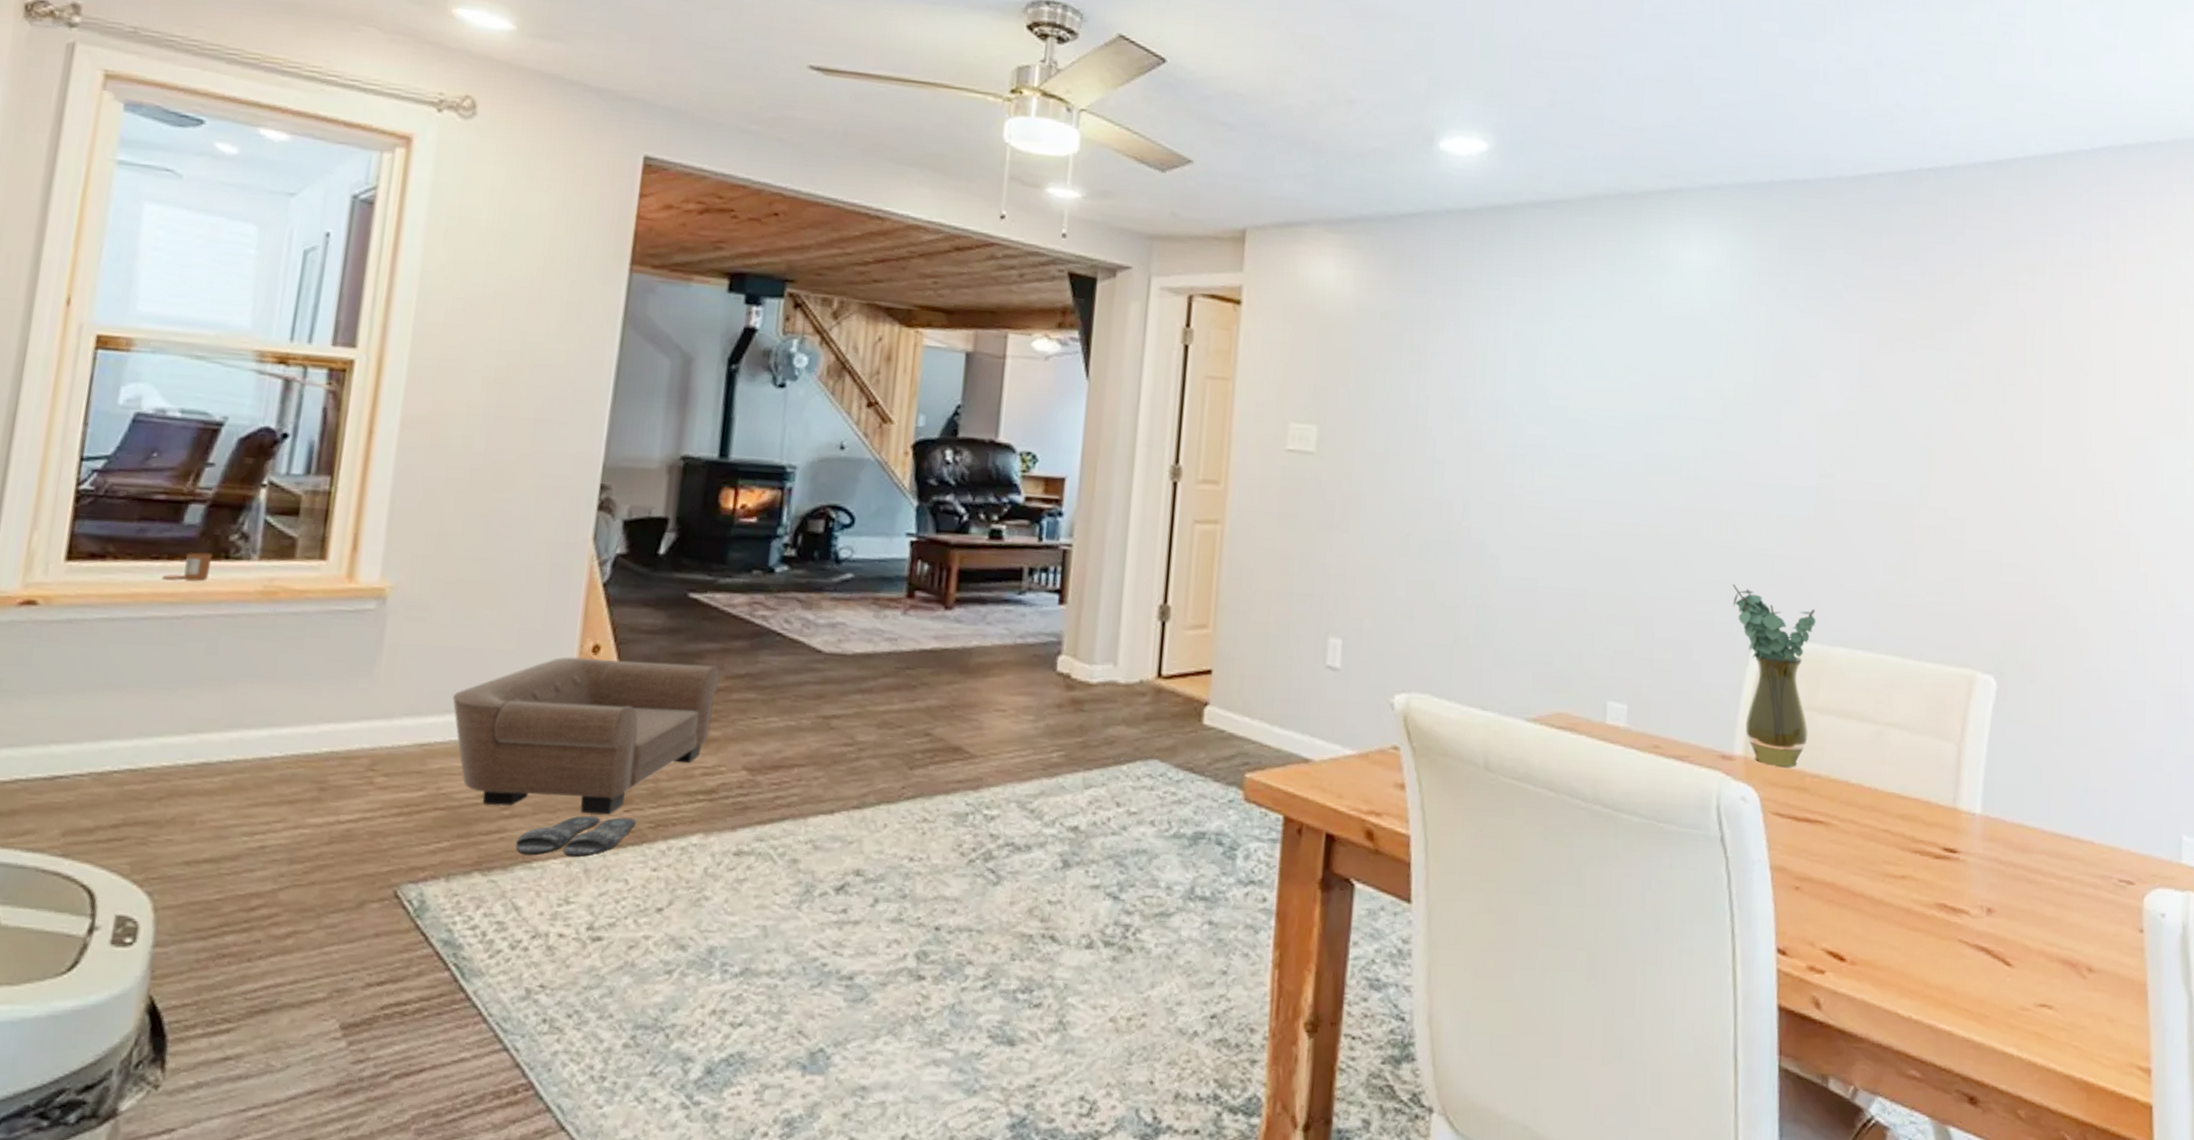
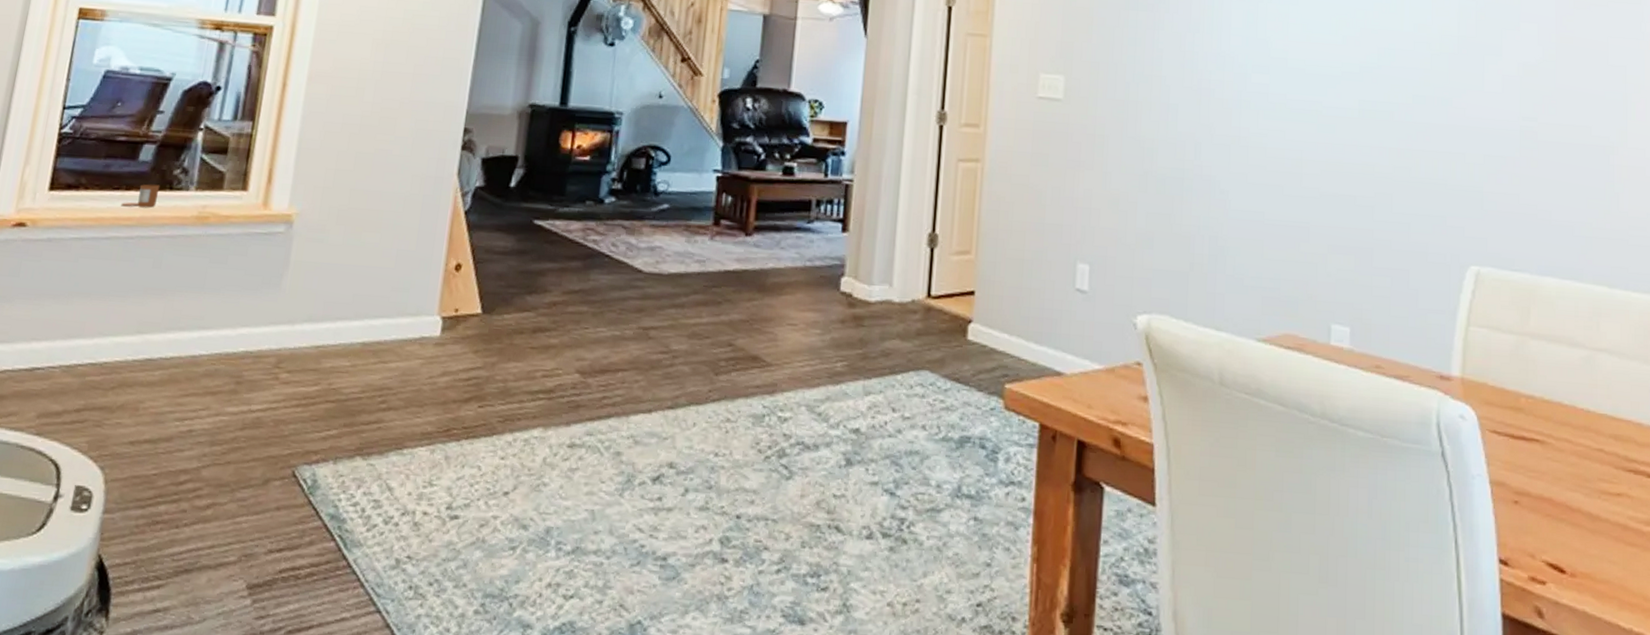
dog bed: present [452,657,720,815] -> none [343,273,559,410]
slippers: present [516,815,636,857] -> none [390,409,488,446]
vase: present [1732,584,1816,767] -> none [1444,218,1525,388]

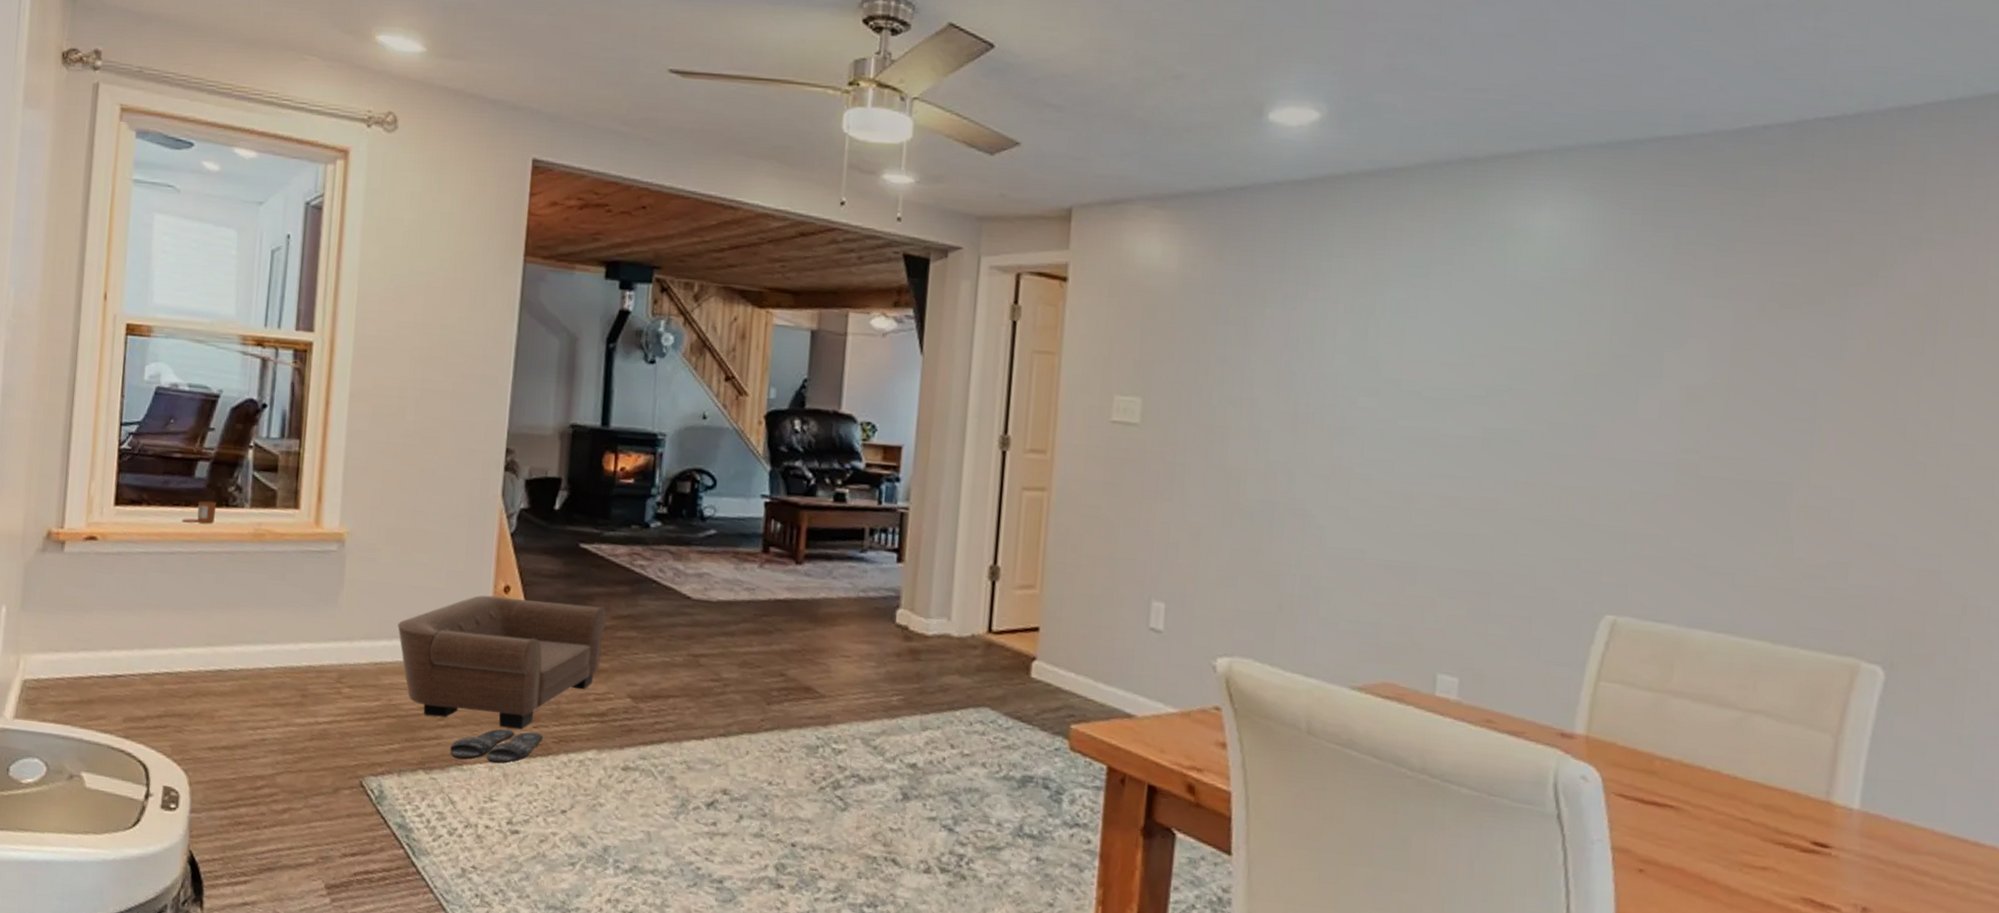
dog bed: none [343,273,559,410] -> present [398,595,607,730]
slippers: none [390,409,488,446] -> present [450,728,543,763]

